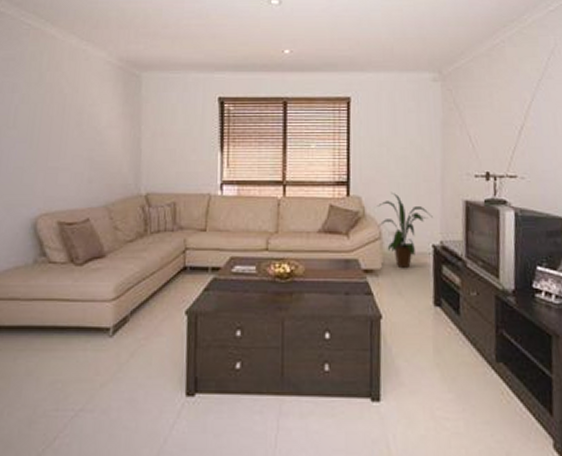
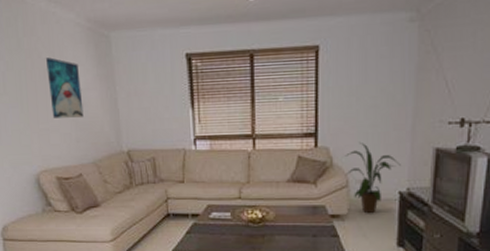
wall art: none [65,93,103,157] -> present [46,57,84,119]

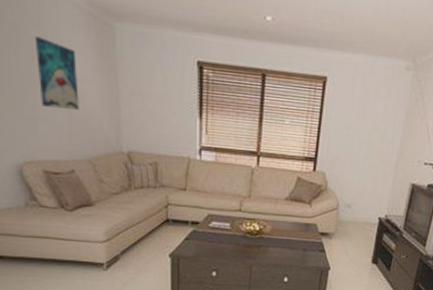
house plant: present [344,141,401,214] -> none [337,170,383,235]

